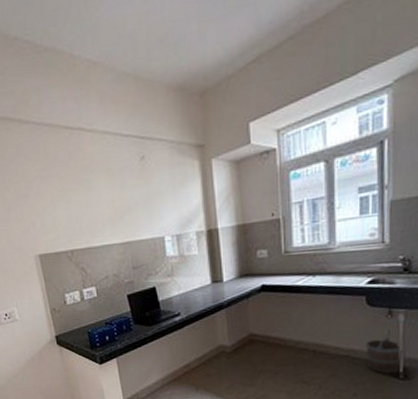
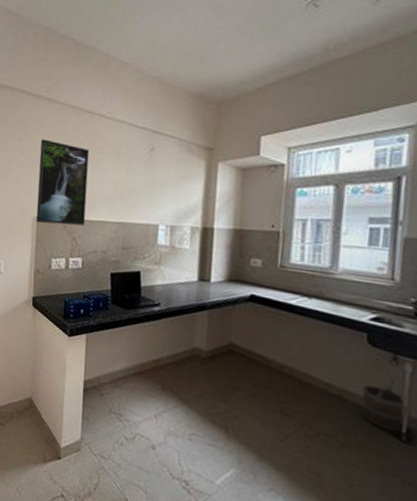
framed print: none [21,167,91,261] -> present [36,139,90,226]

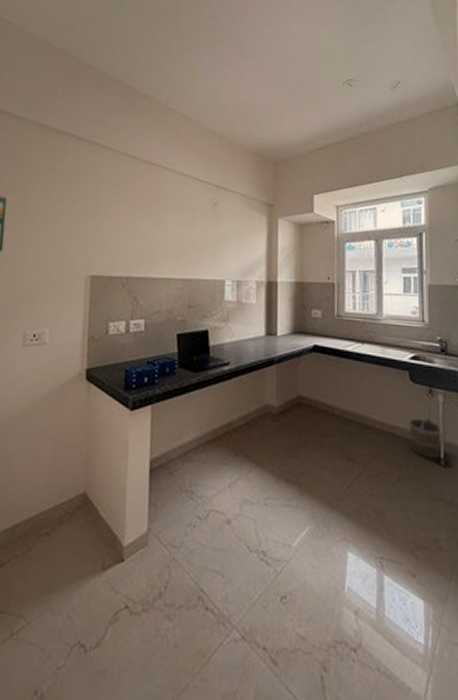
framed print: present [36,139,90,226] -> none [89,189,151,284]

